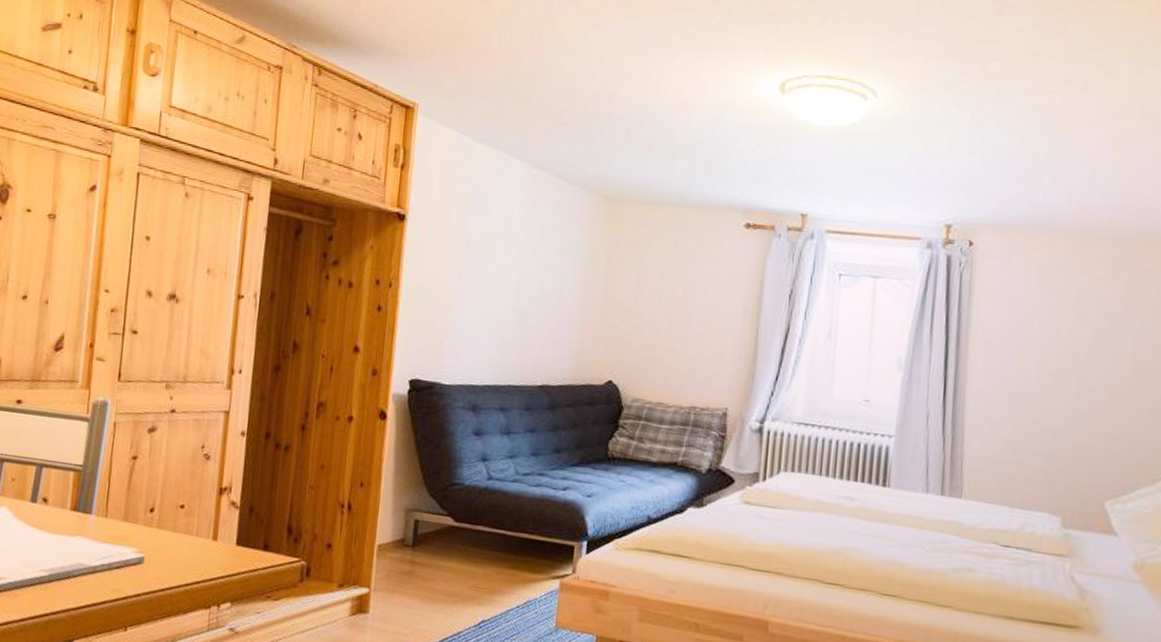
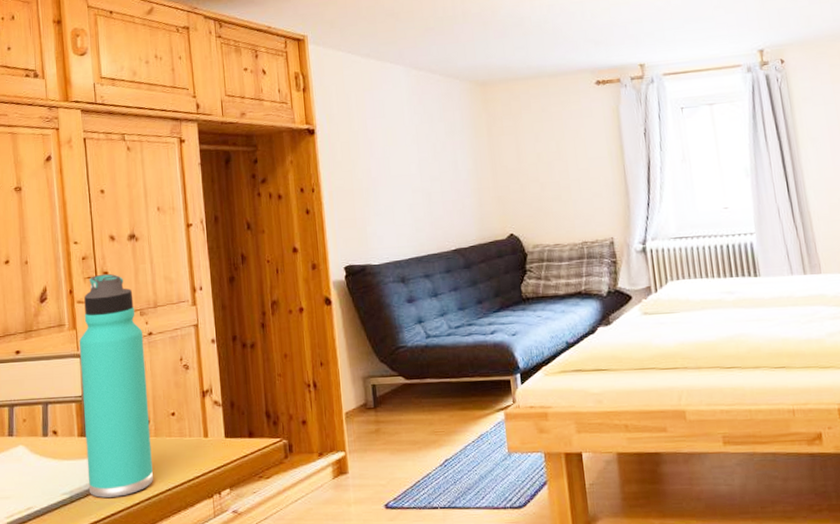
thermos bottle: none [72,332,166,587] -> present [80,273,154,498]

